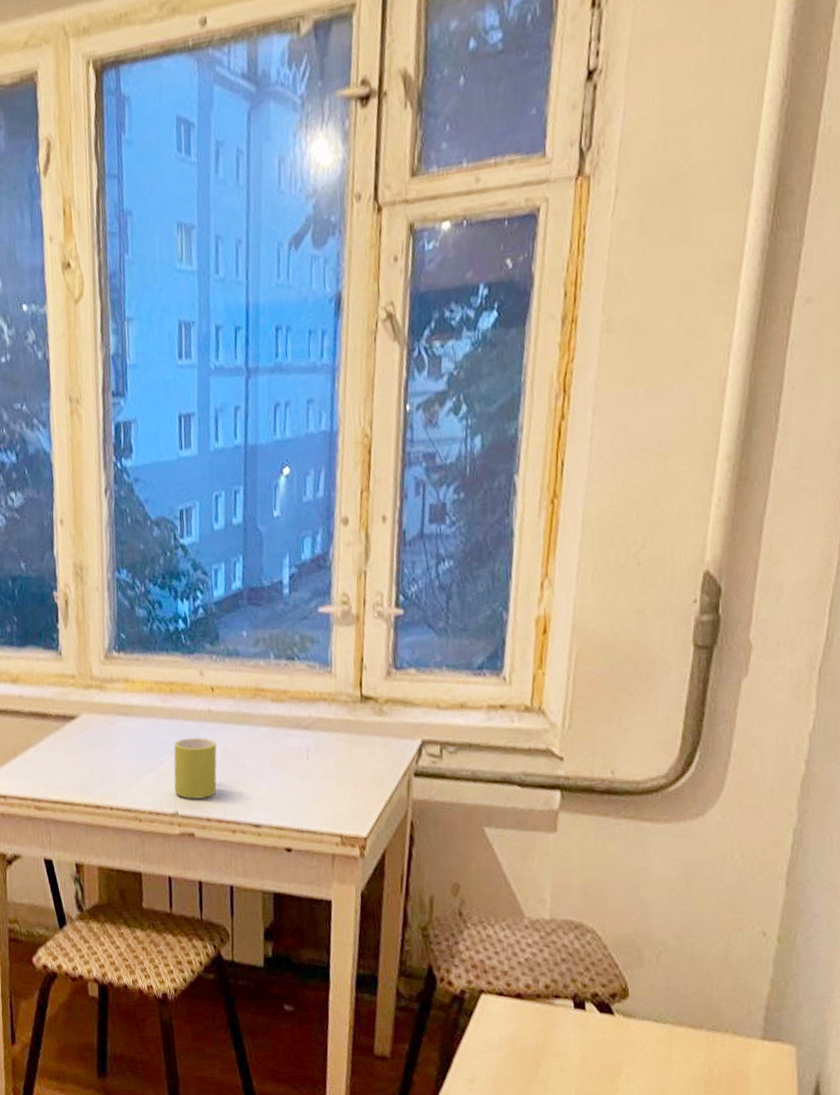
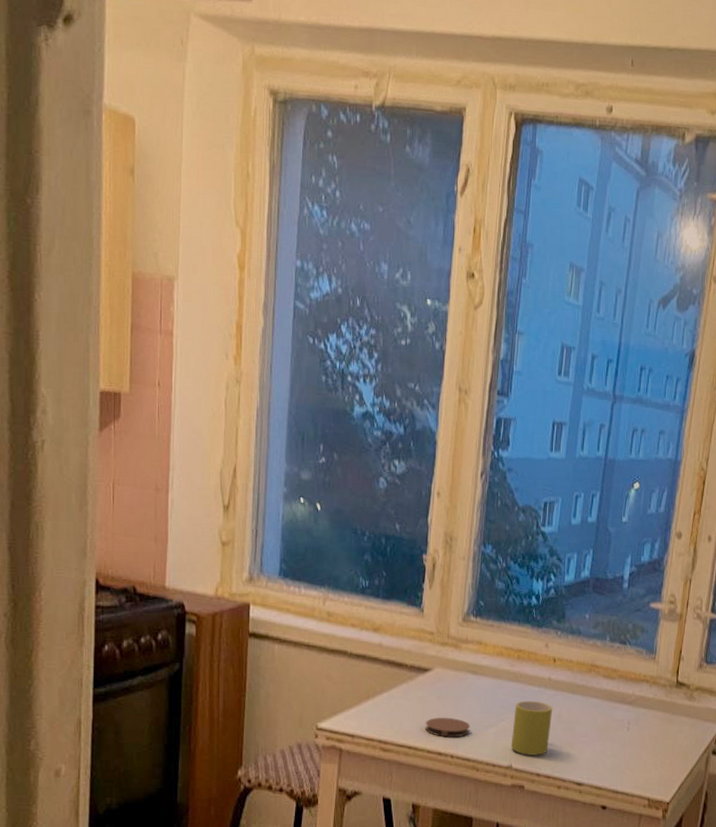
coaster: none [78,766,128,789] -> present [425,717,470,738]

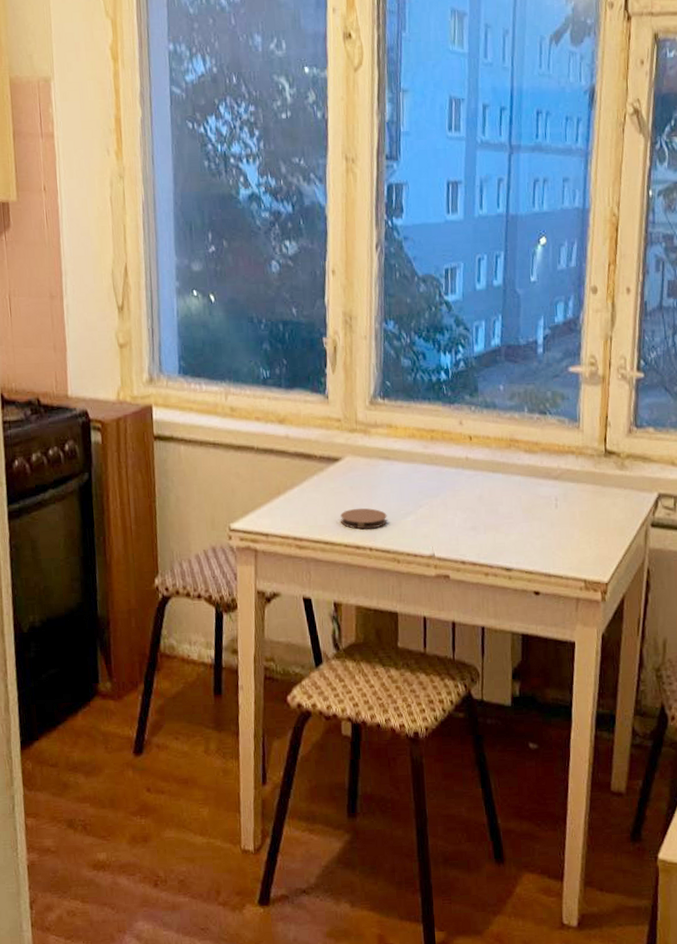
mug: present [511,700,553,755] -> none [431,483,473,542]

